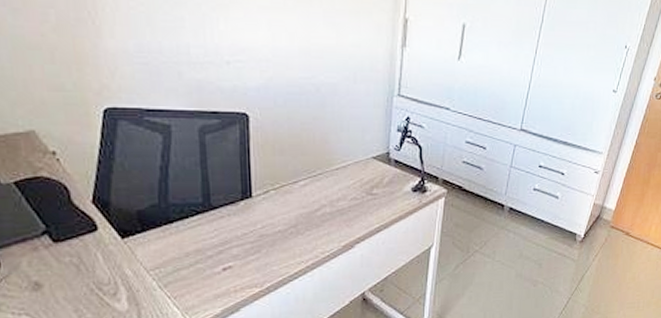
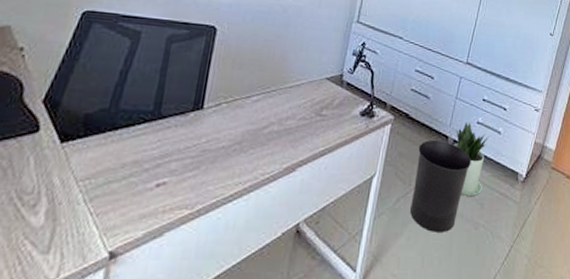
waste bin: none [470,209,528,291] -> present [410,140,471,232]
planter: none [510,189,546,258] -> present [453,121,489,196]

